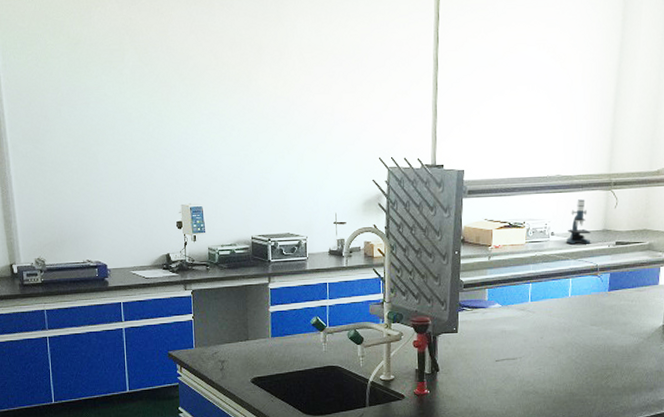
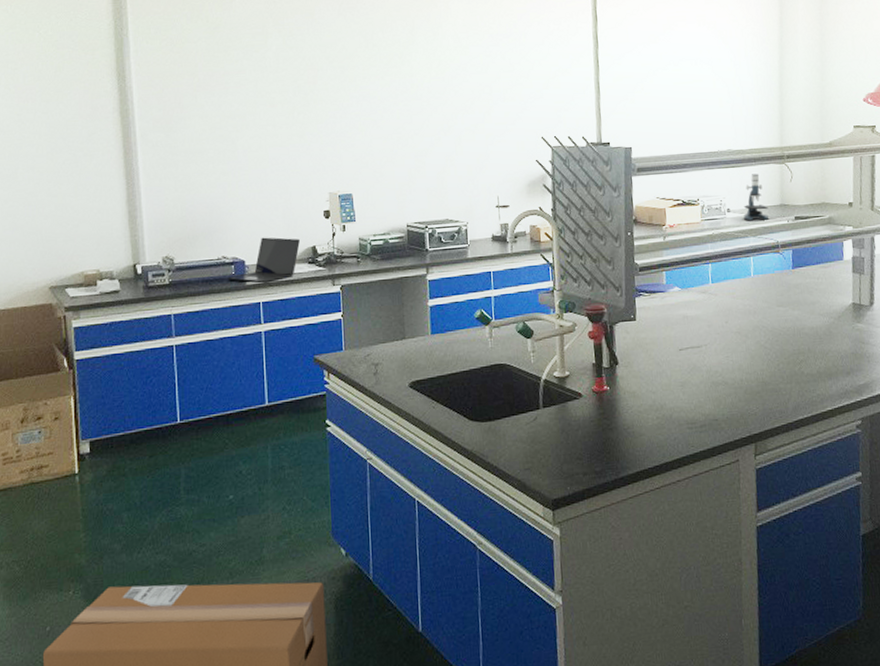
laptop: none [92,244,155,286] -> present [228,237,300,284]

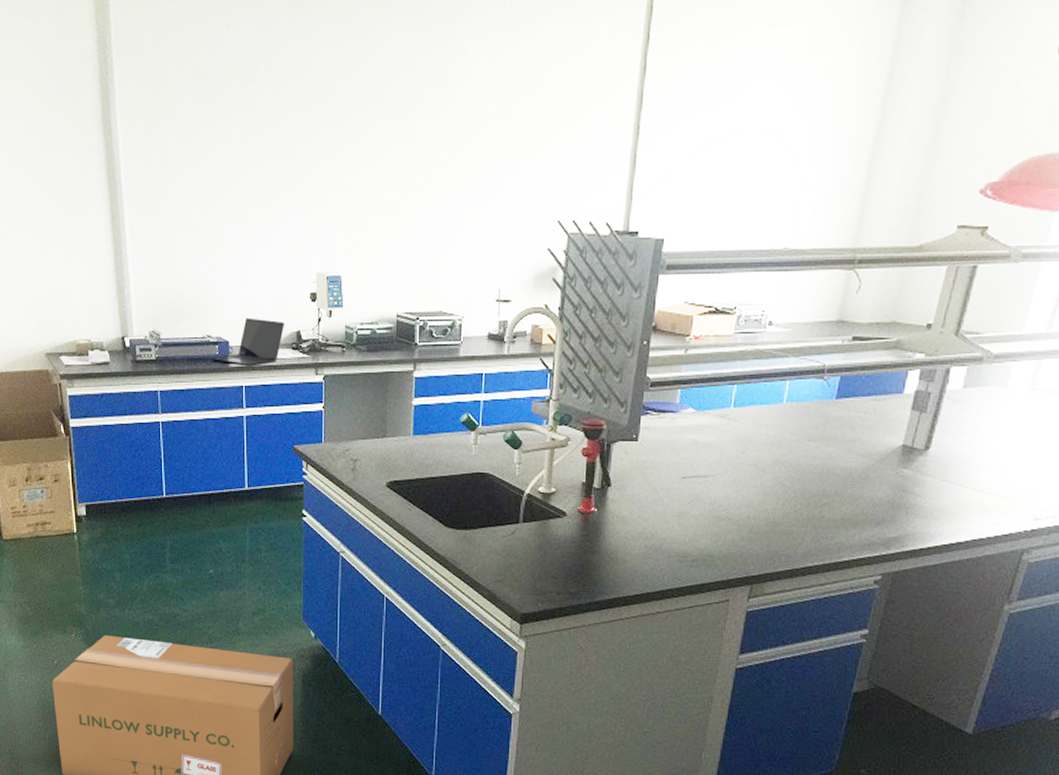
microscope: present [744,174,770,221] -> none [788,280,821,340]

